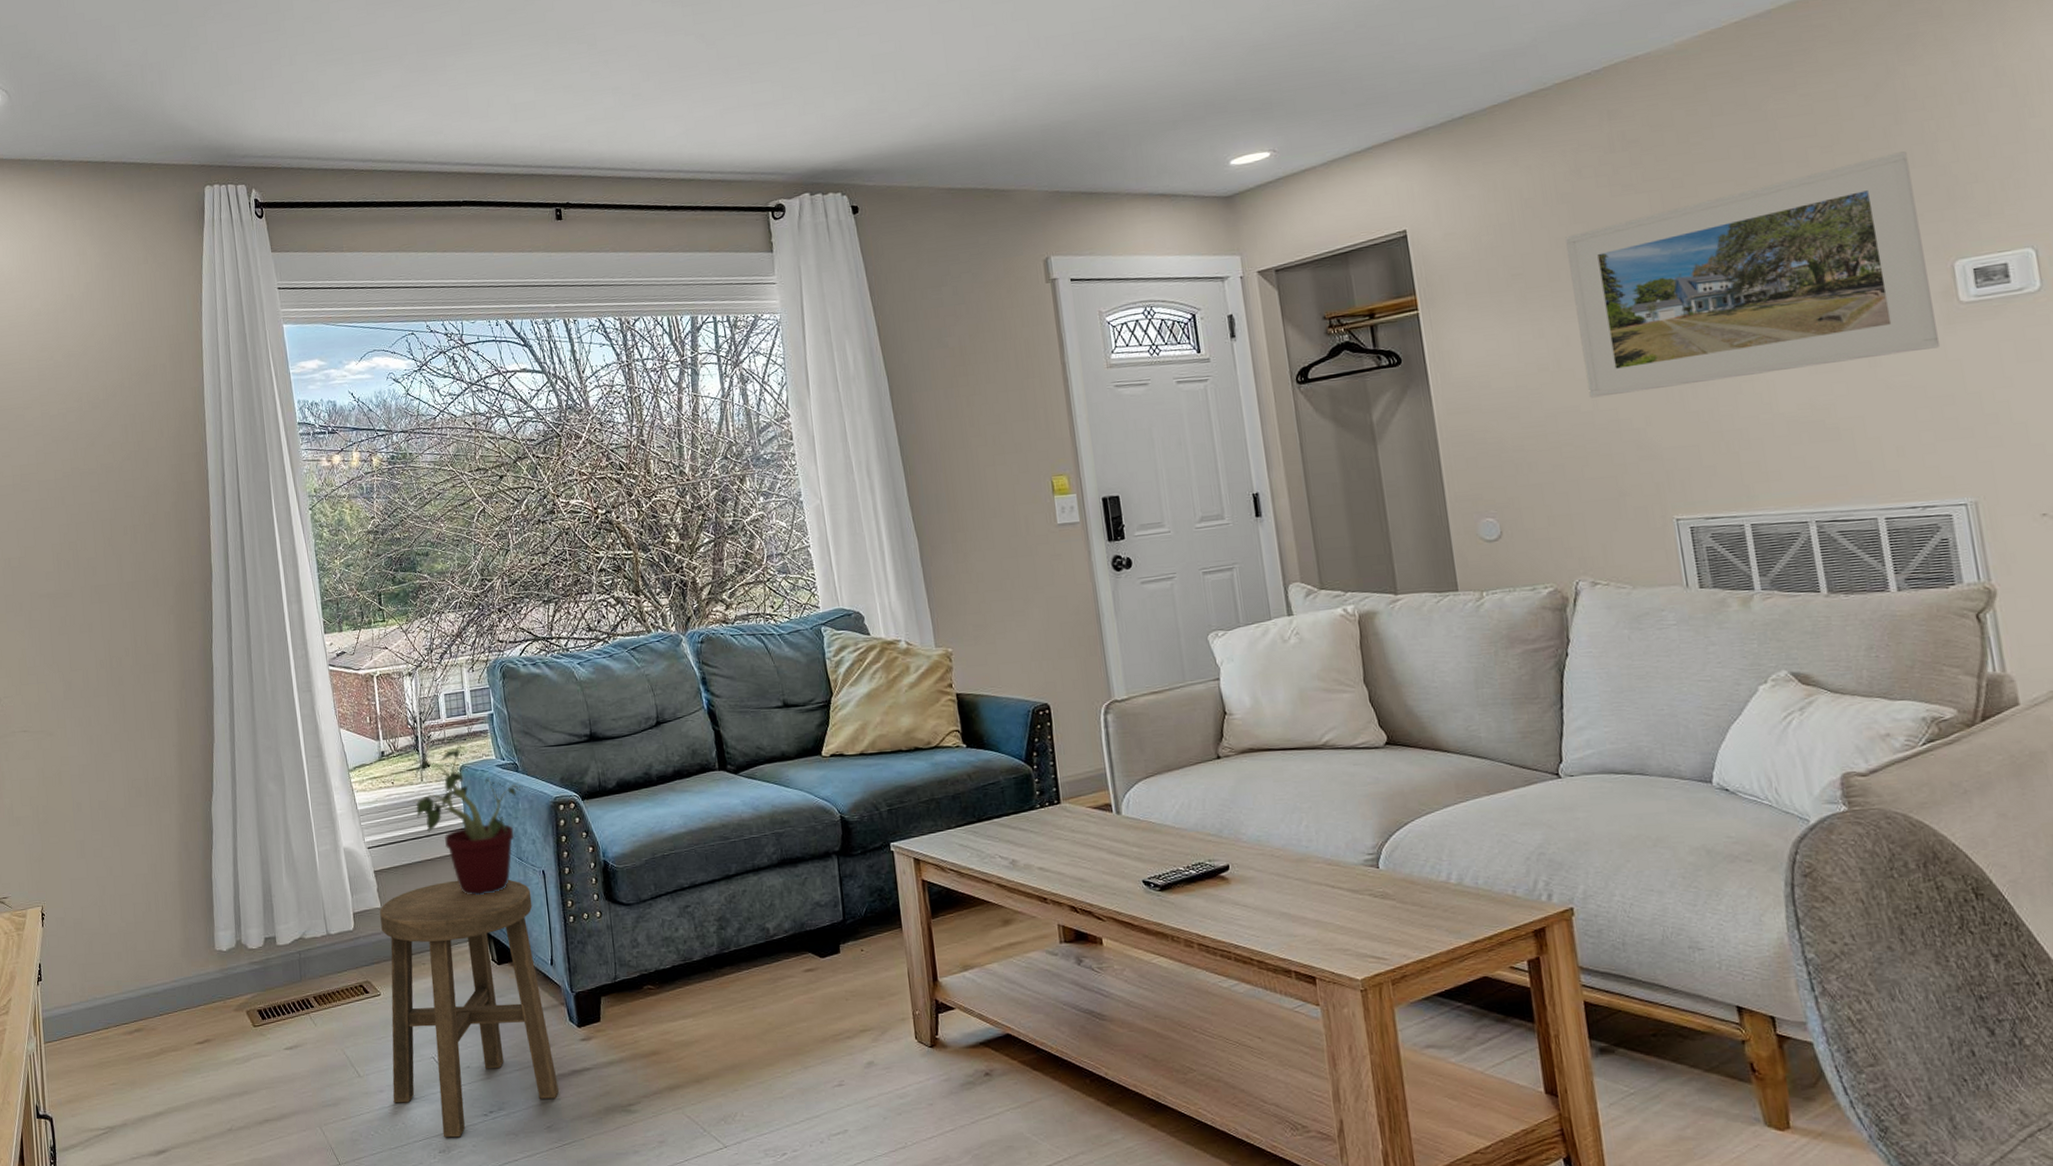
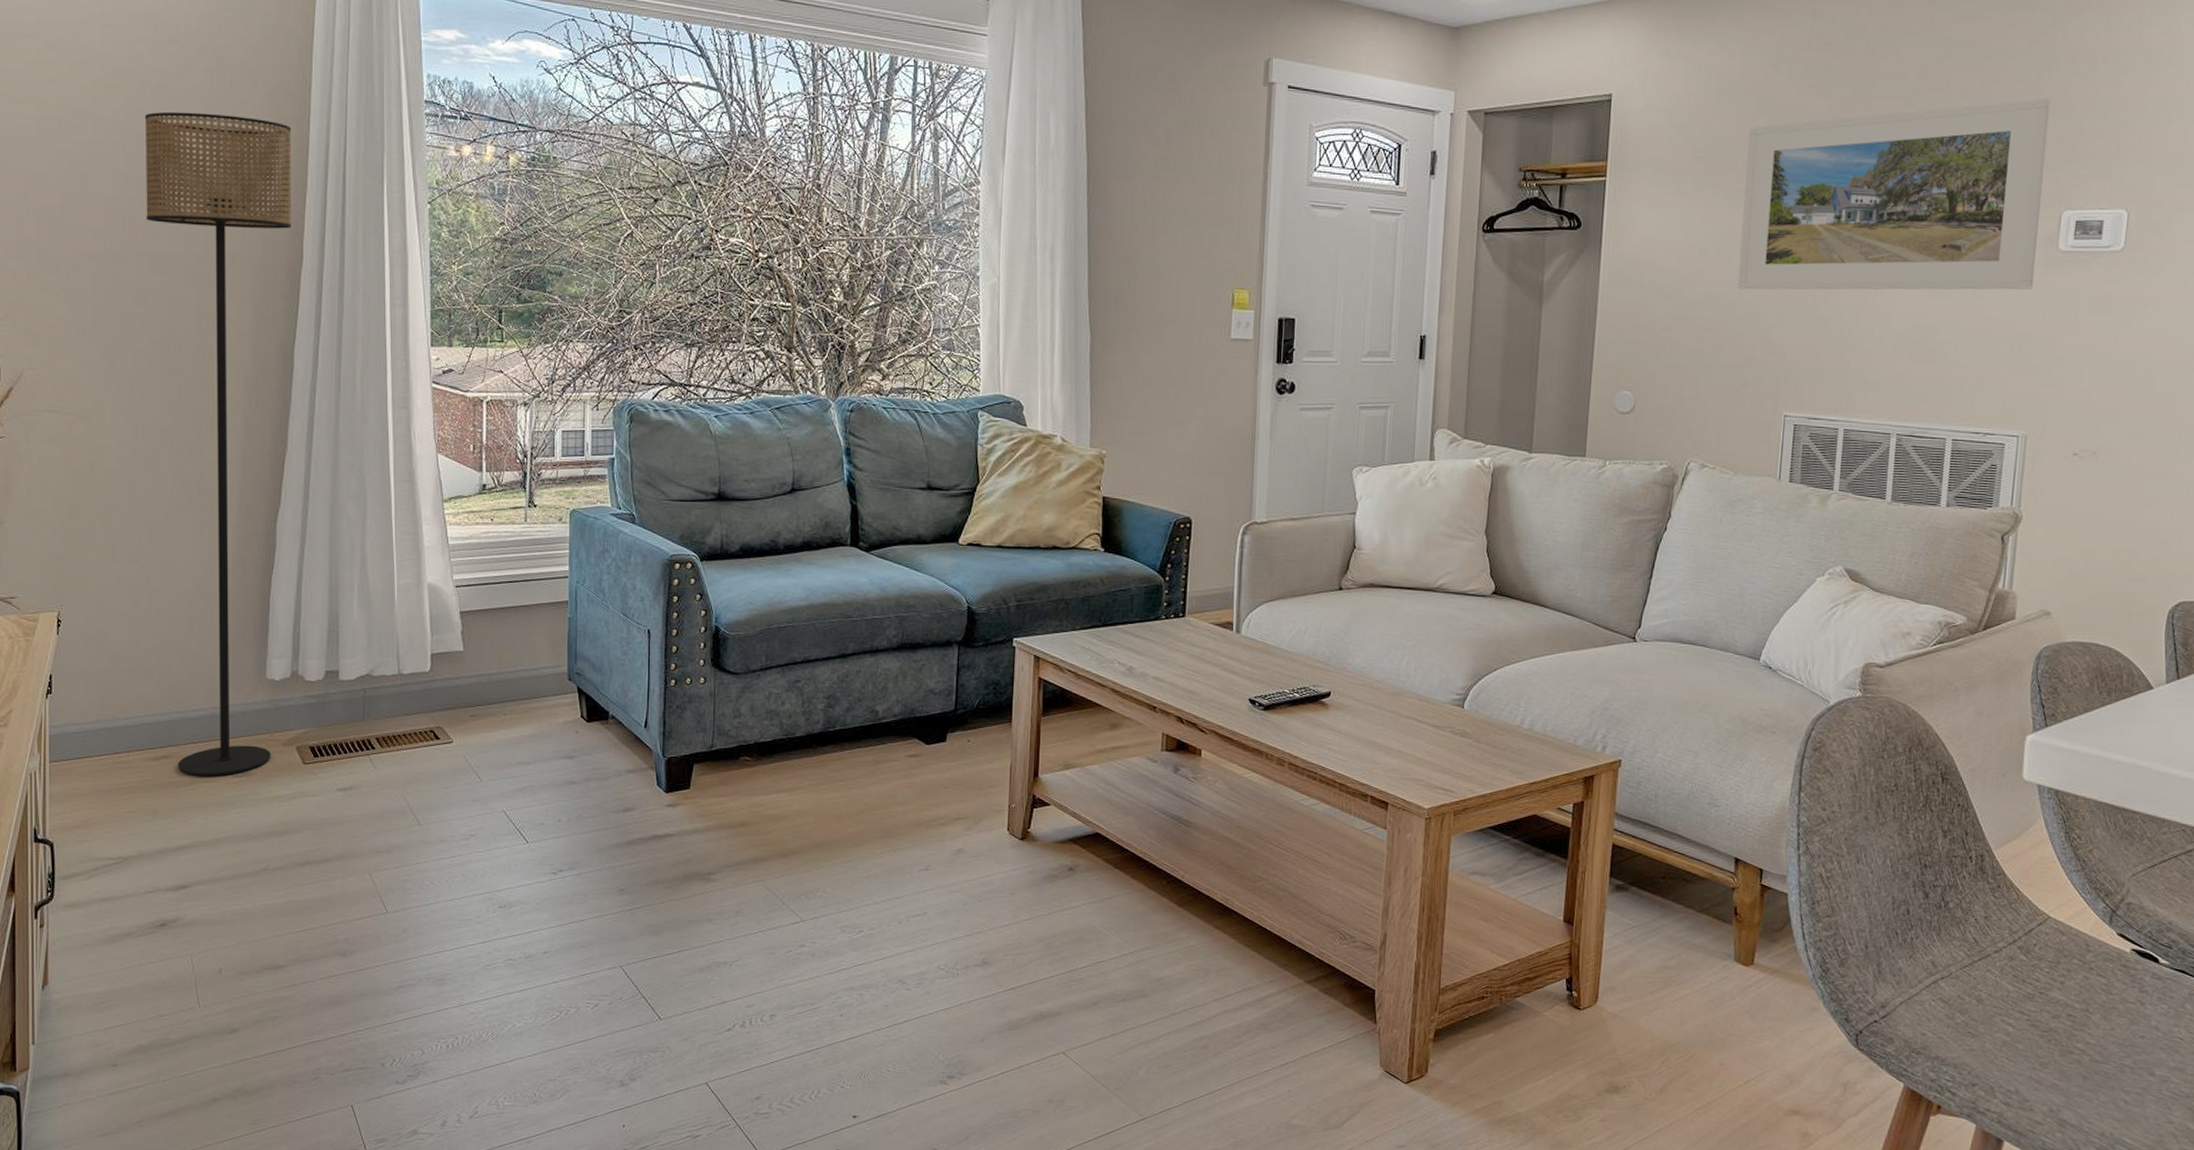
floor lamp: none [78,460,226,1046] -> present [144,111,292,776]
stool: present [380,879,559,1138] -> none [454,630,636,894]
potted plant: present [406,744,525,895] -> none [506,487,640,648]

